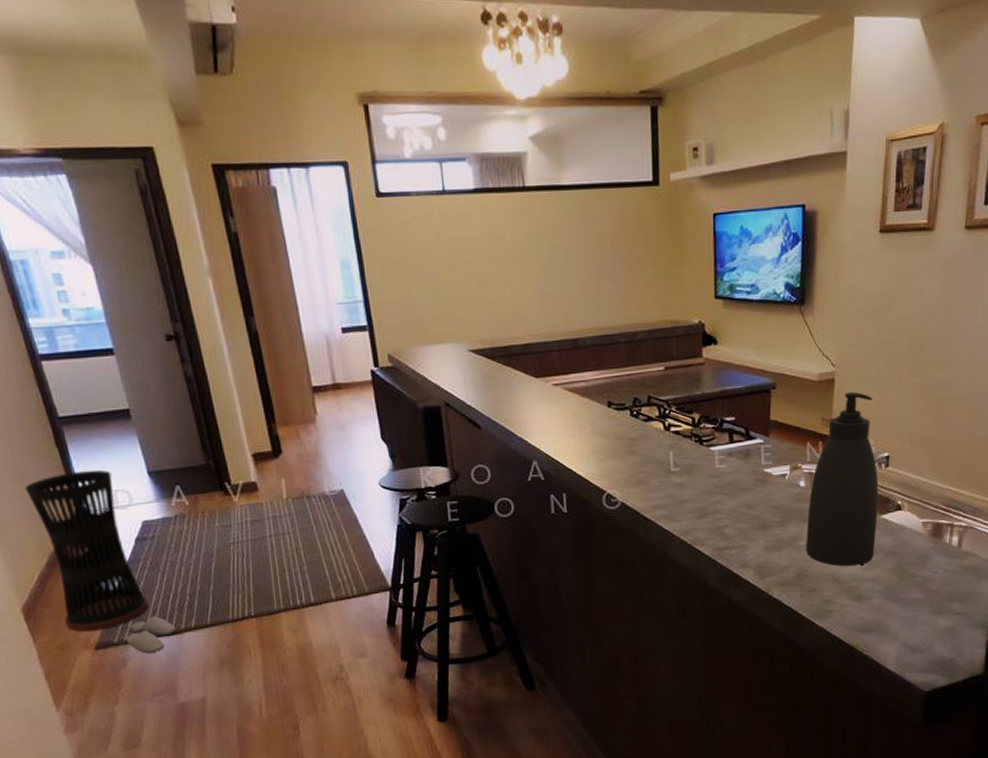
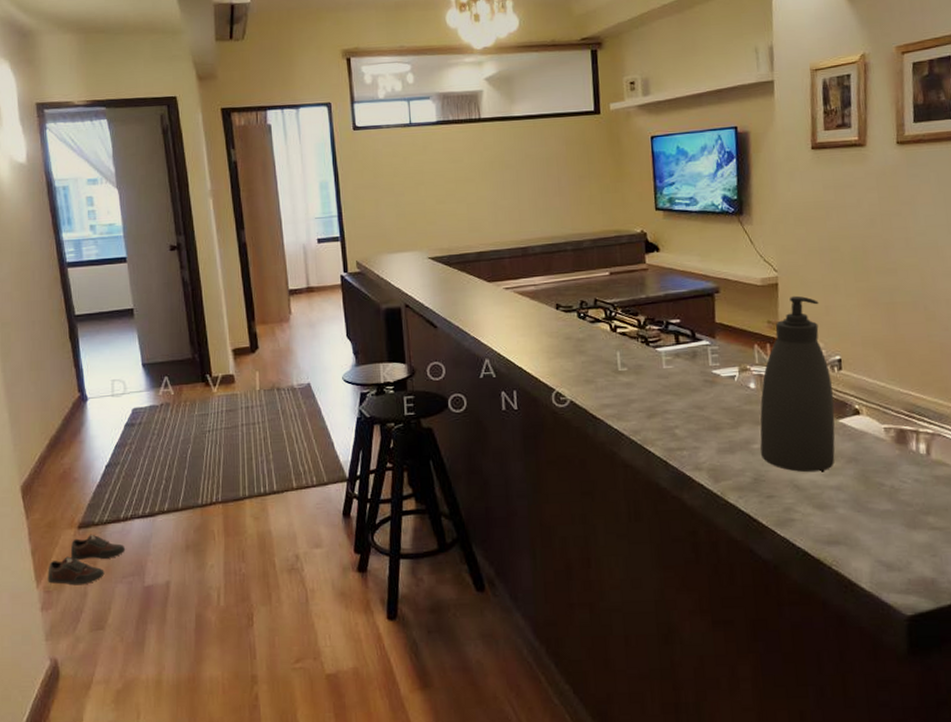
umbrella stand: present [25,469,149,632] -> none [39,361,129,511]
shoe: none [66,654,153,707] -> present [48,534,126,586]
slippers: present [125,616,177,654] -> none [105,499,151,535]

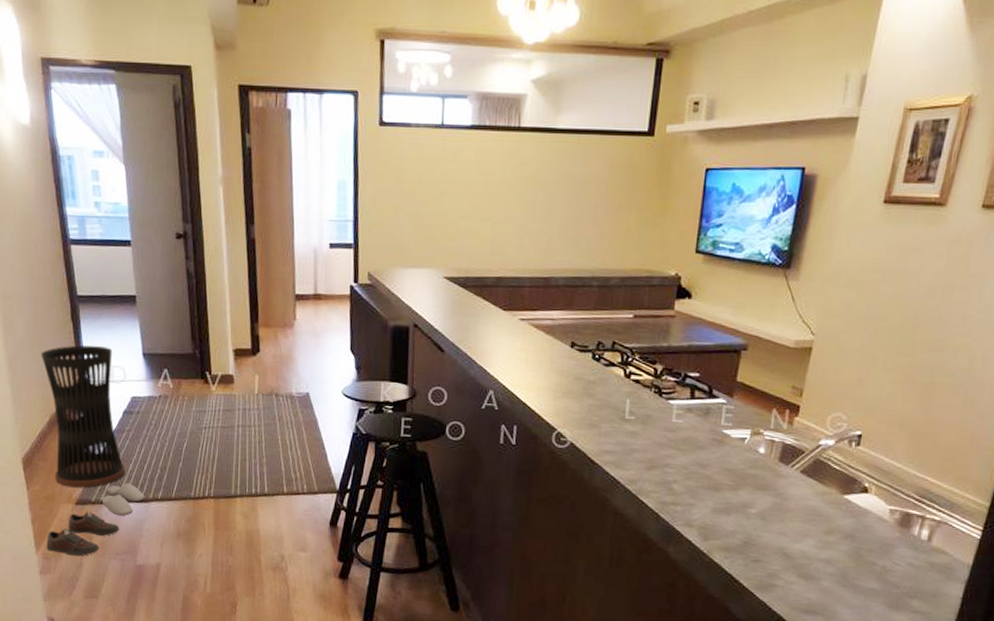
umbrella stand: none [39,361,129,511] -> present [41,345,125,488]
slippers: none [105,499,151,535] -> present [101,483,145,516]
soap dispenser: present [760,295,835,473] -> none [755,363,852,544]

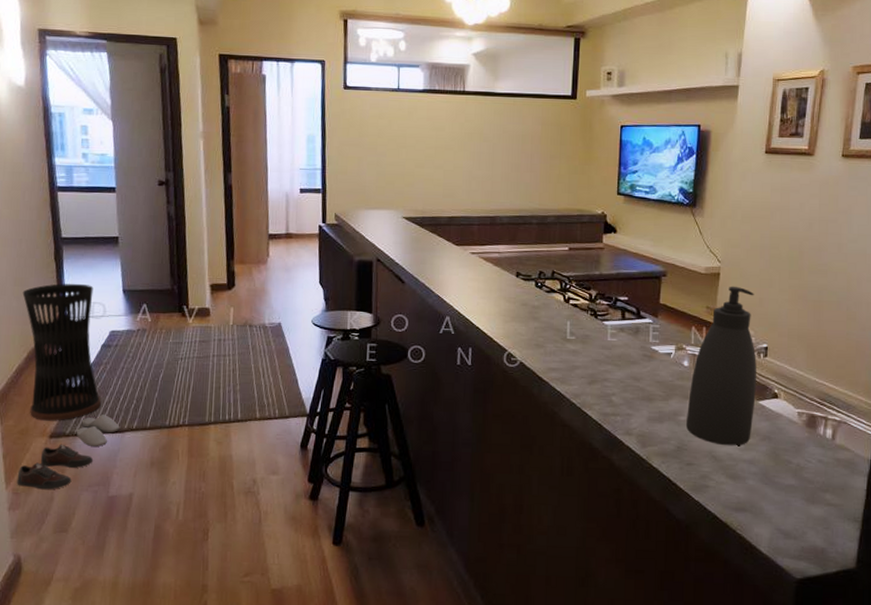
soap dispenser: none [755,363,852,544] -> present [685,286,757,446]

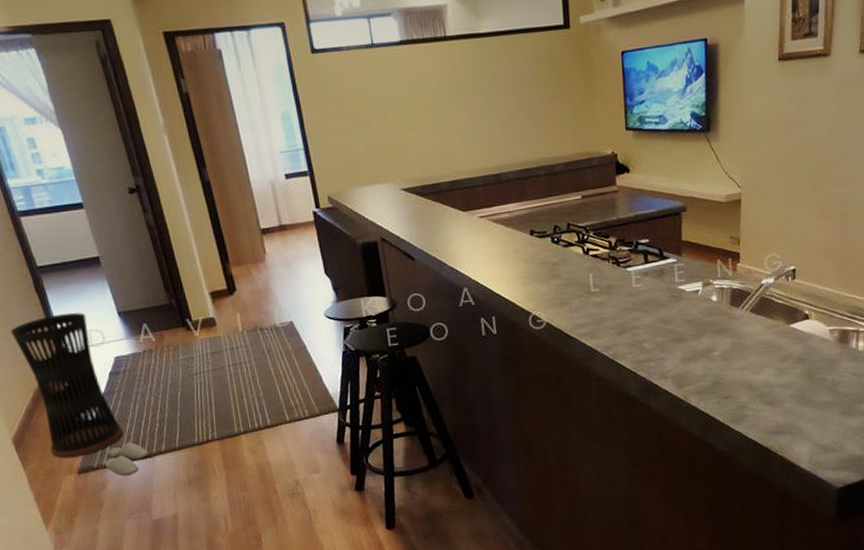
shoe: present [17,444,94,490] -> none [54,478,129,526]
soap dispenser: present [685,286,757,446] -> none [719,210,787,375]

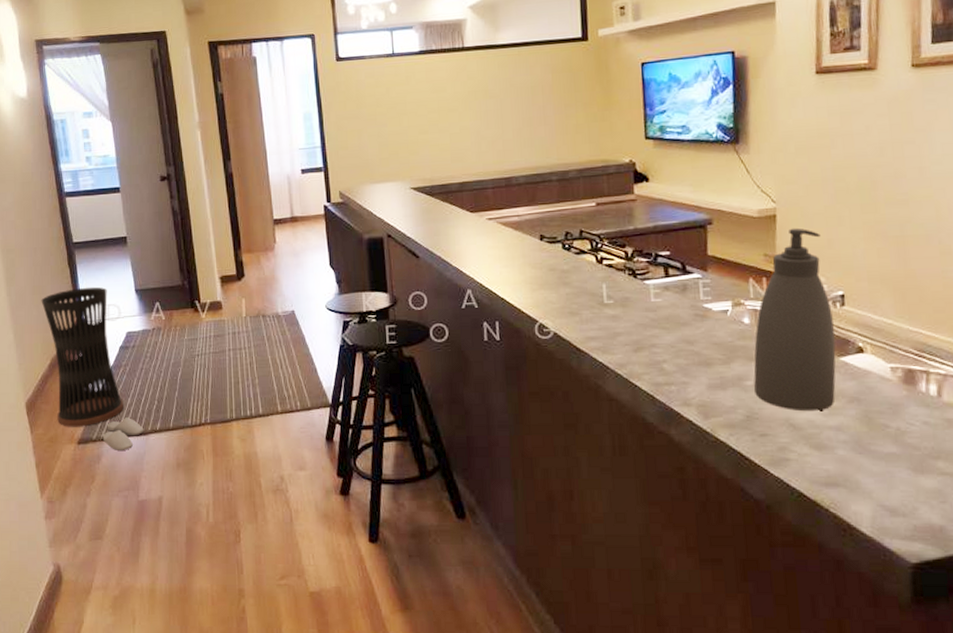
soap dispenser: none [719,210,787,375] -> present [753,227,836,412]

